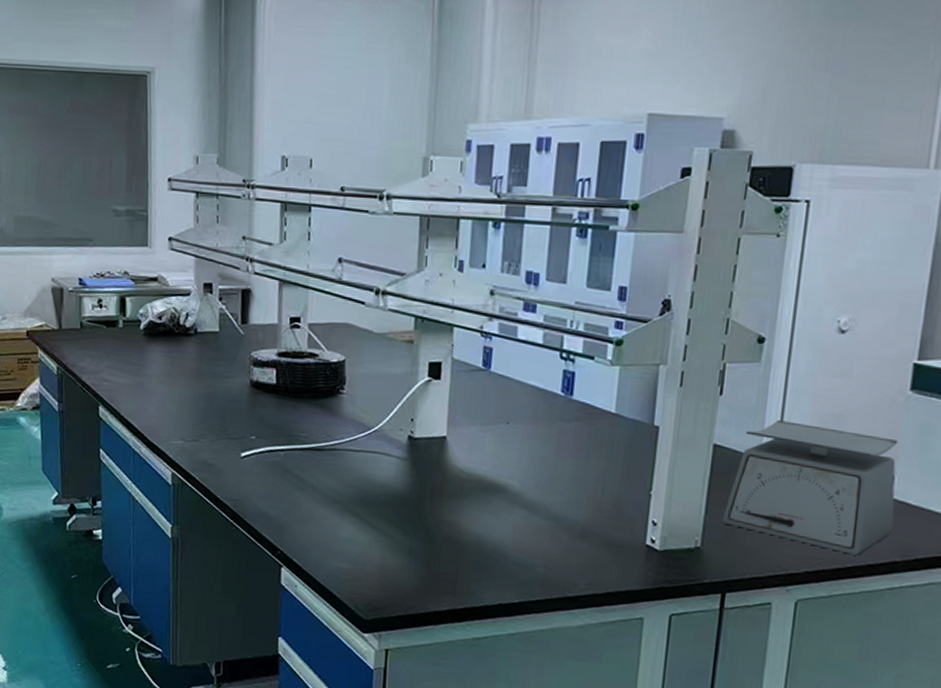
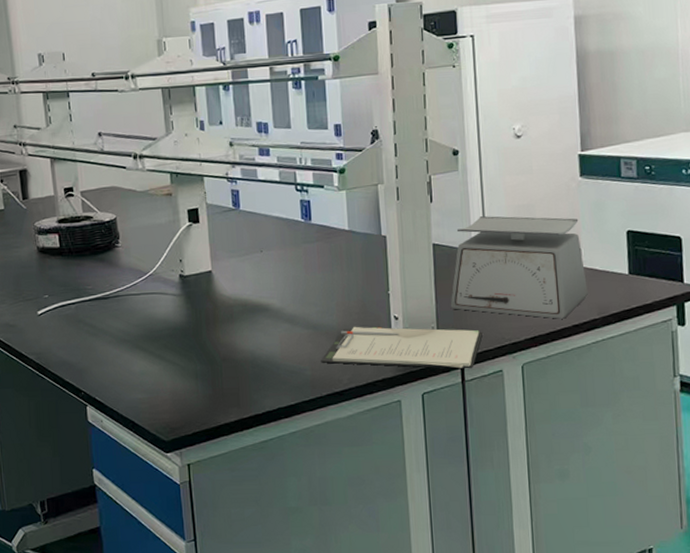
clipboard: none [557,525,755,596] -> present [321,326,483,369]

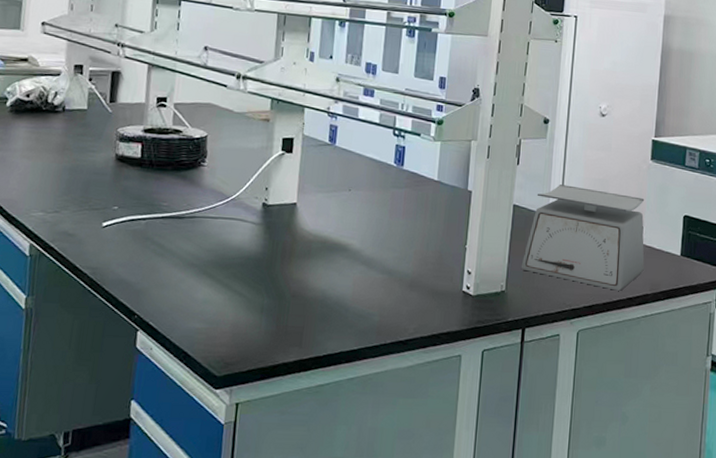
clipboard: present [321,326,483,369] -> none [390,276,546,331]

